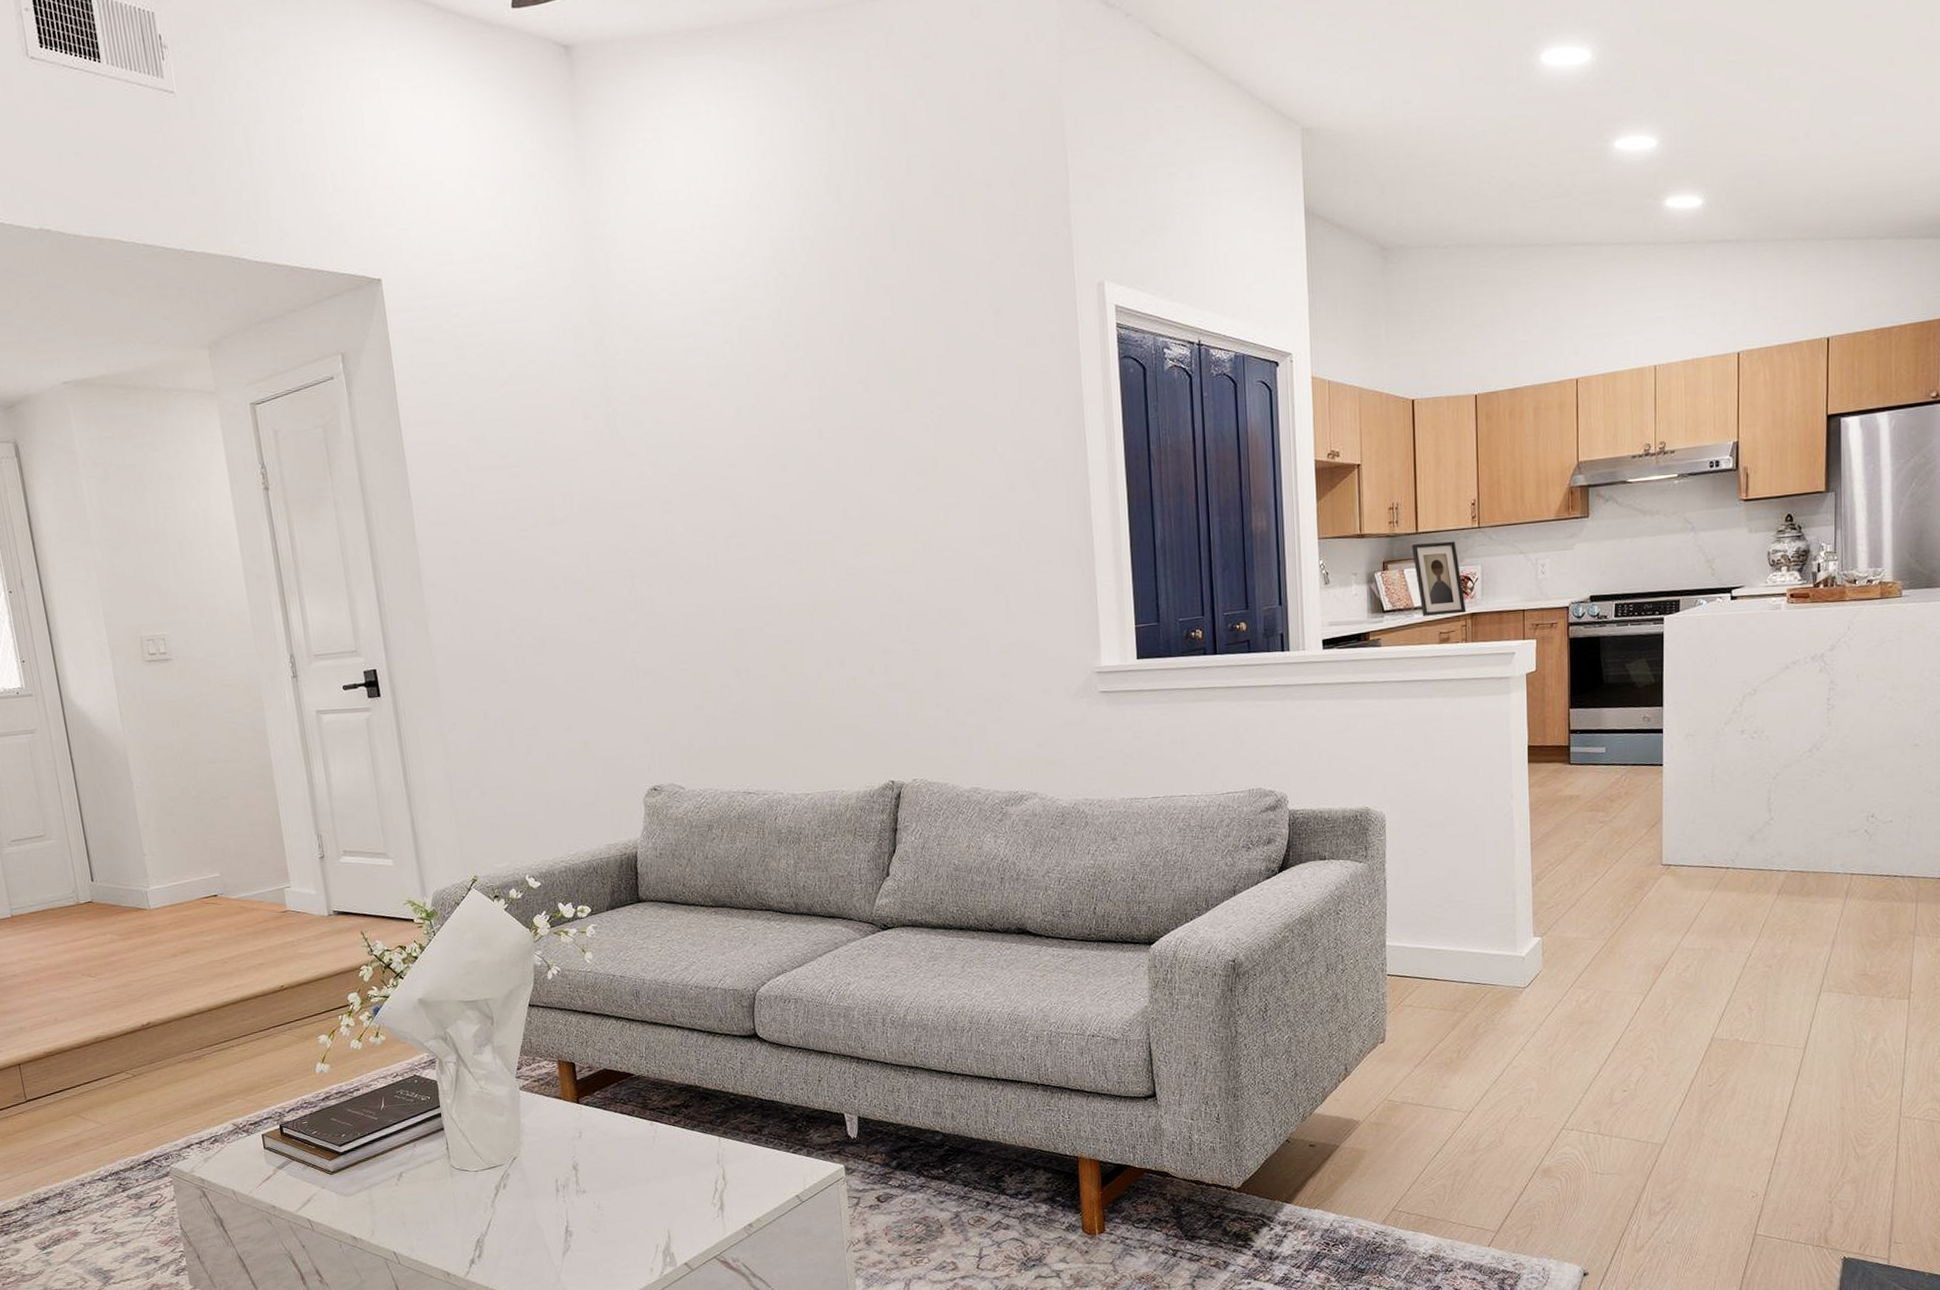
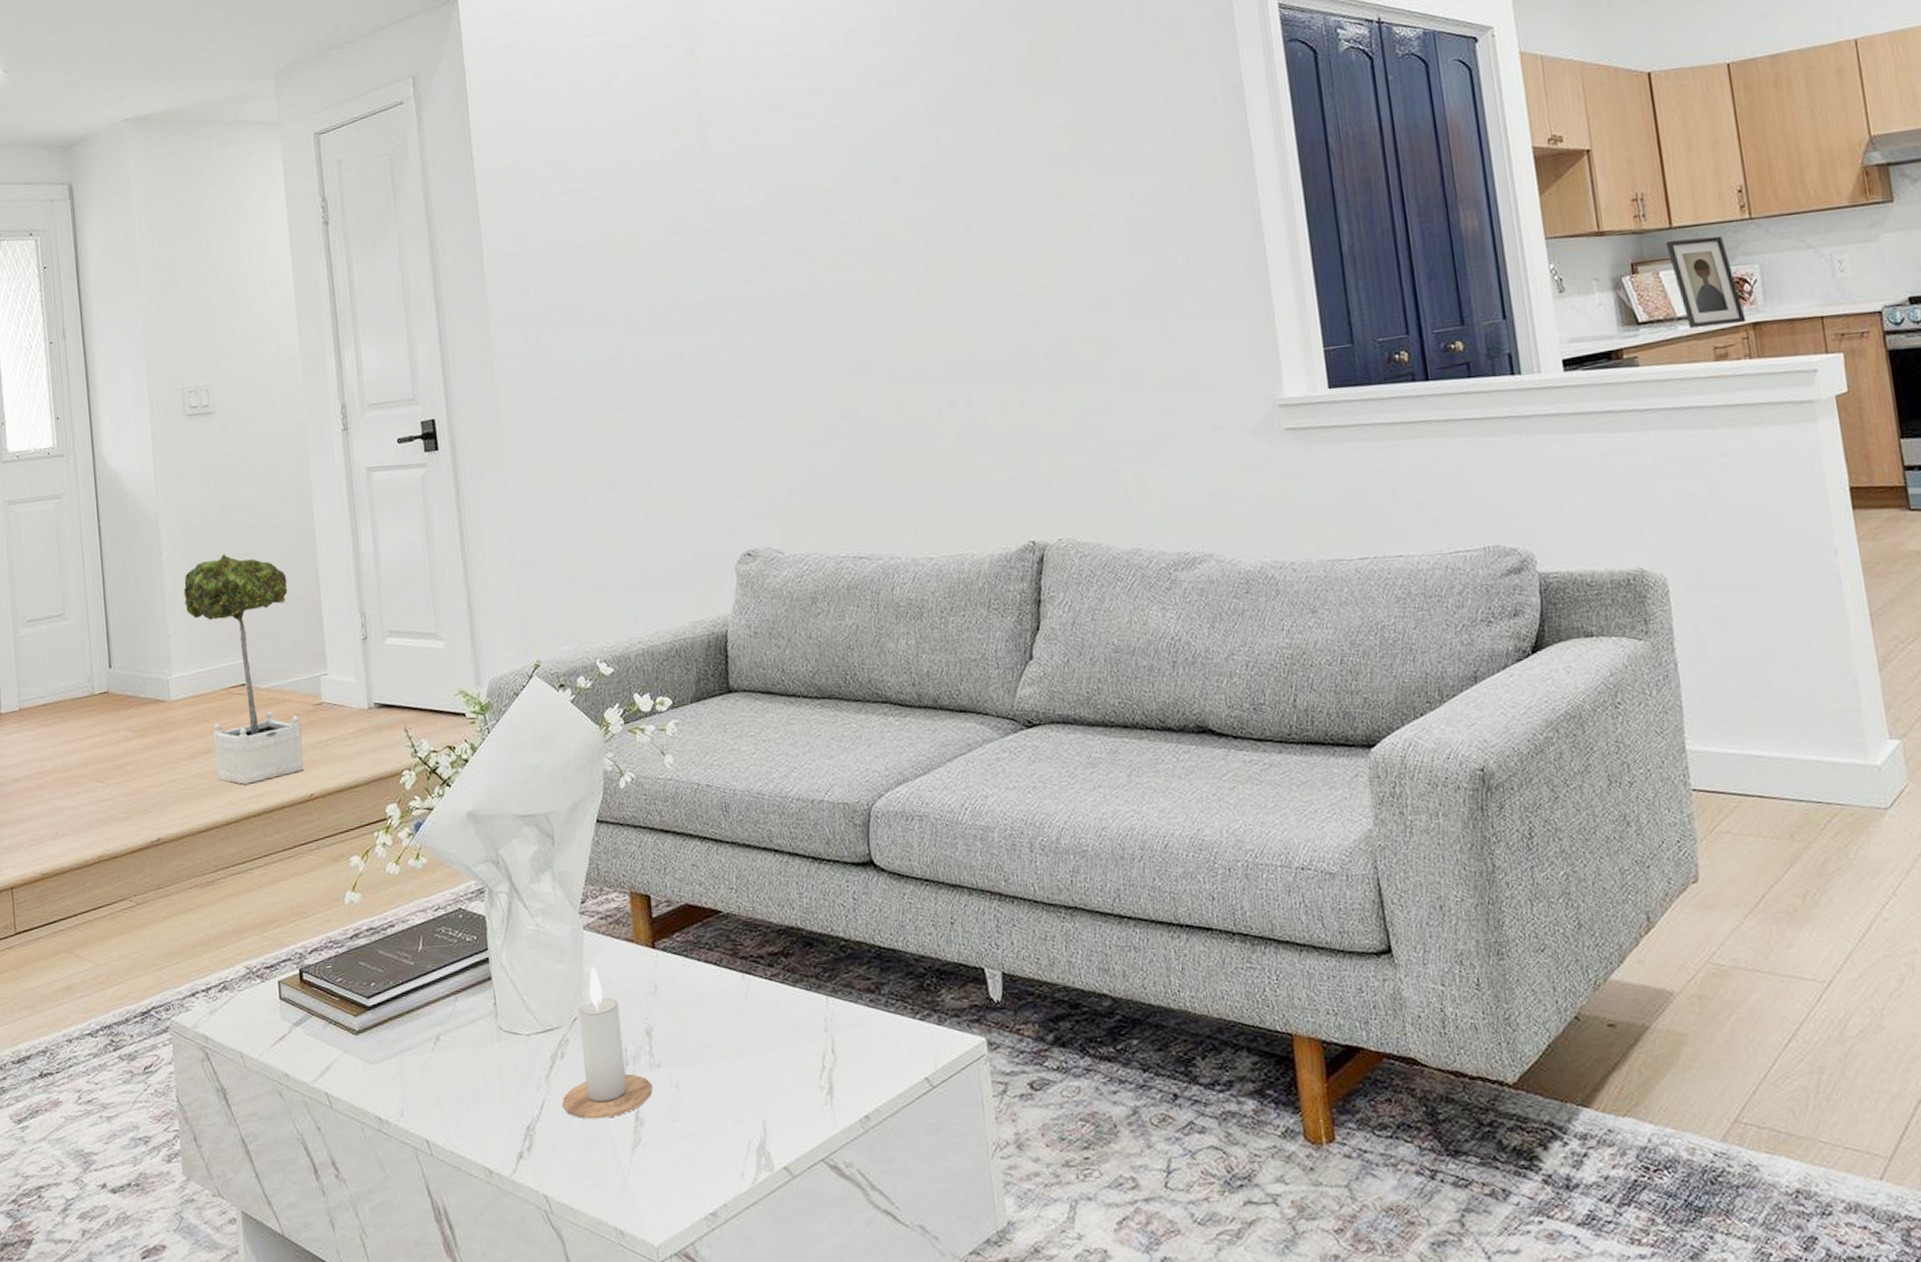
potted tree: none [154,784,275,979] -> present [183,554,304,786]
candle: none [505,1118,580,1233] -> present [562,966,653,1119]

